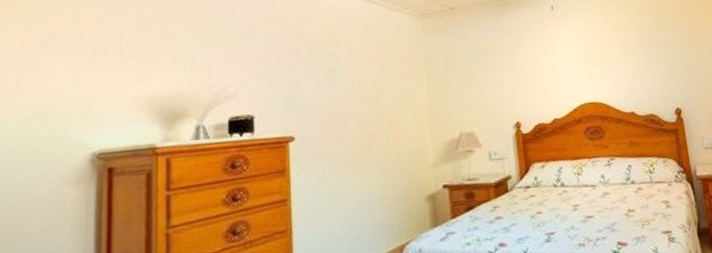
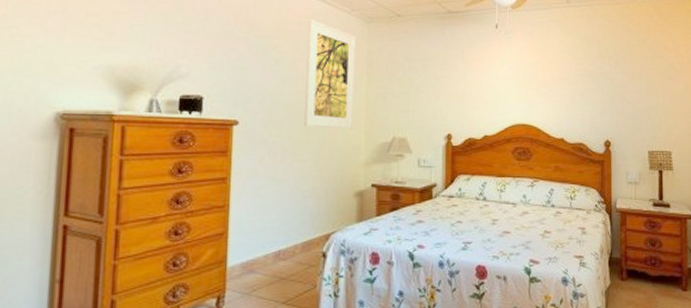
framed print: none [359,22,417,134] -> present [304,19,356,129]

